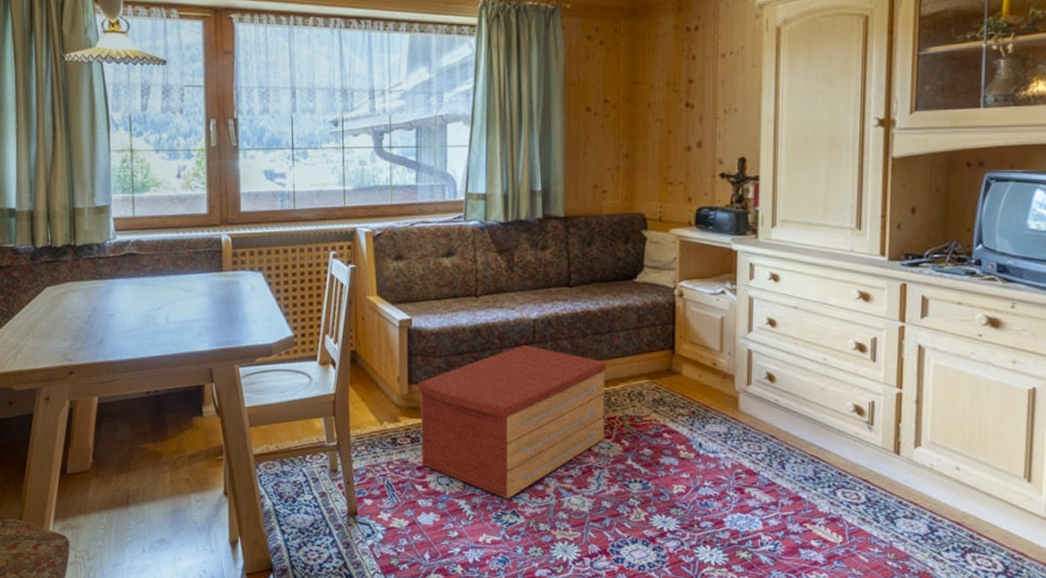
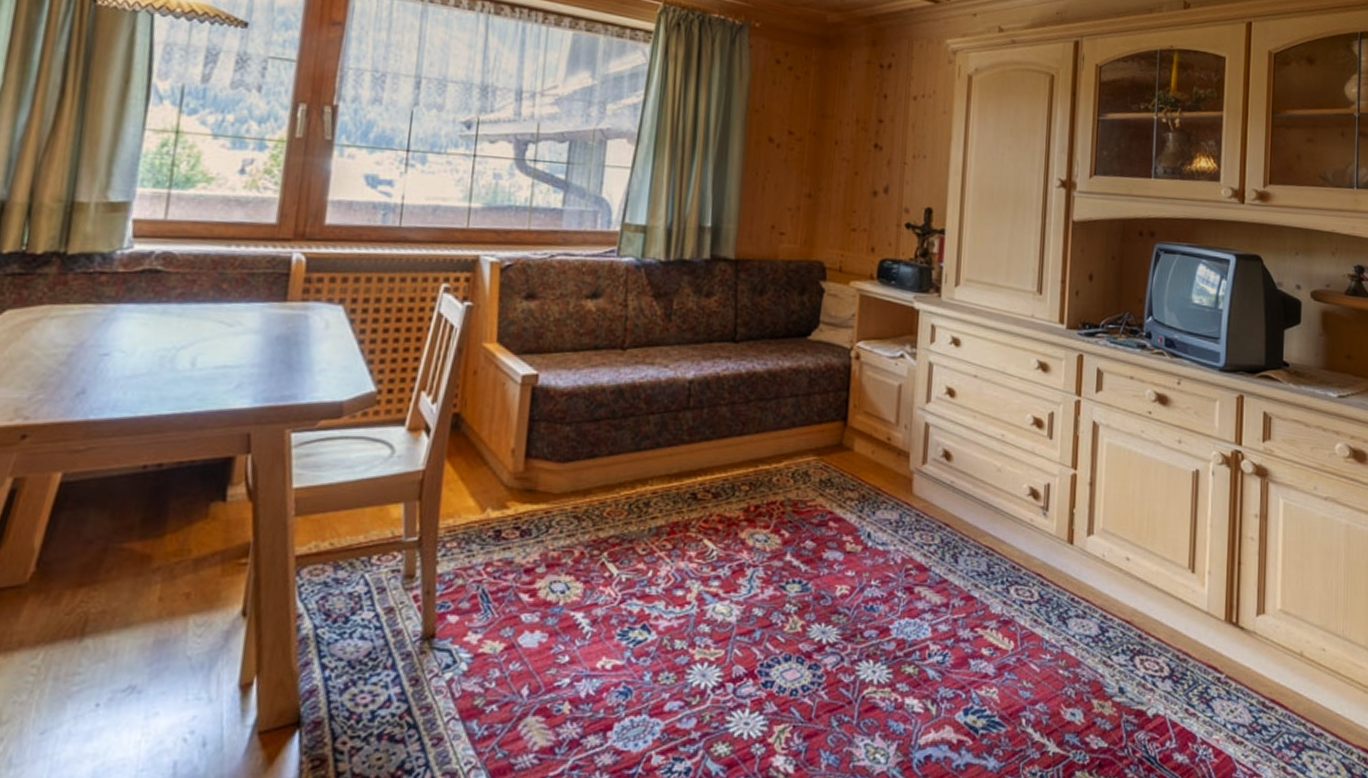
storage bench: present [418,344,607,499] -> none [531,411,771,609]

